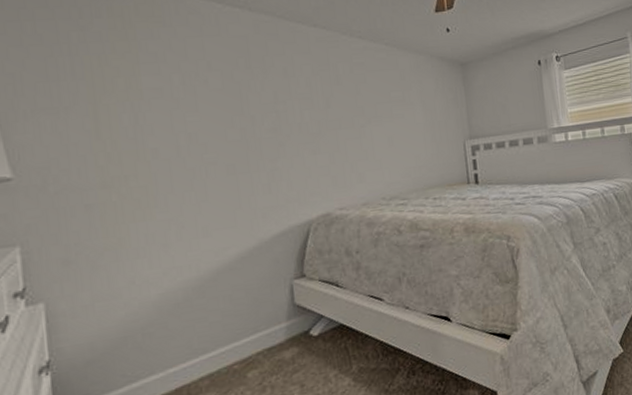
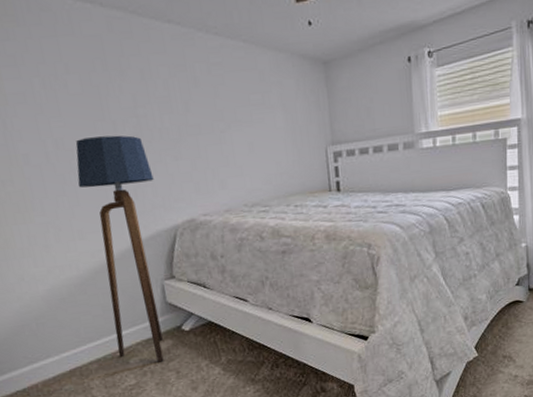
floor lamp: none [208,129,290,375] -> present [75,135,164,363]

